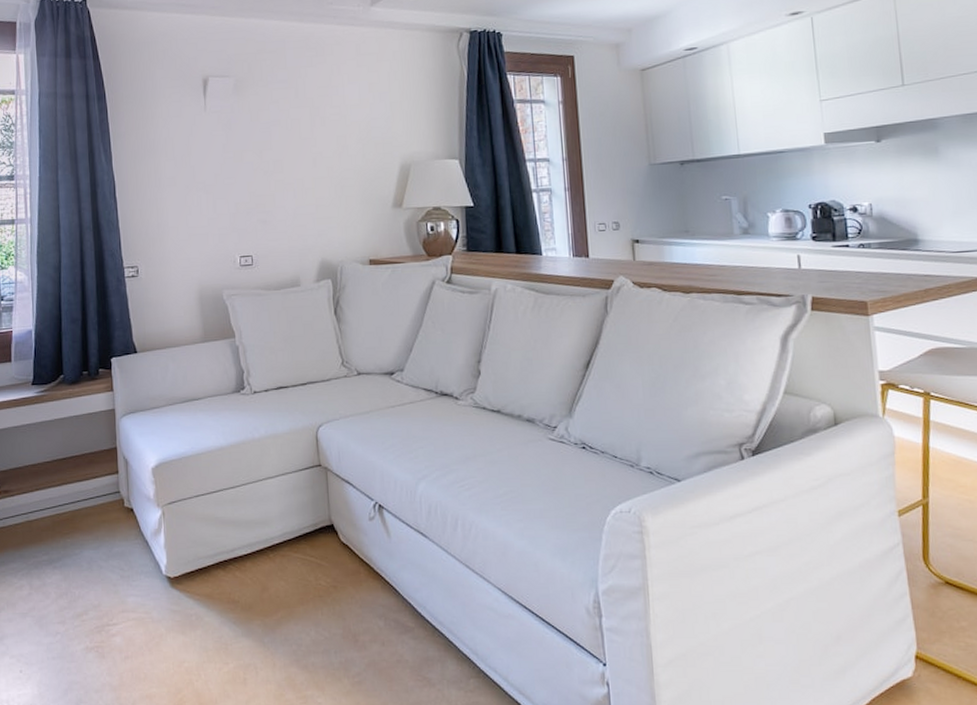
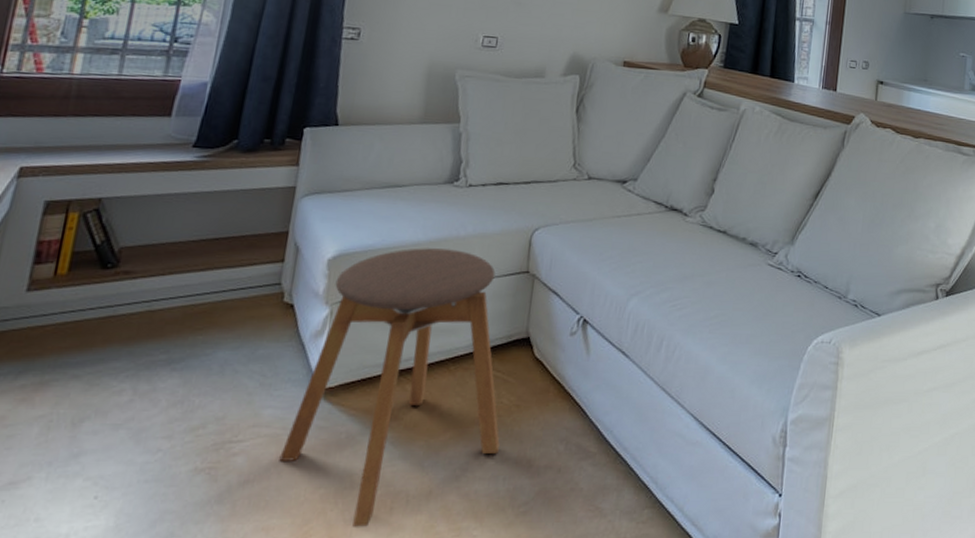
stool: none [147,450,326,695] -> present [279,248,500,527]

